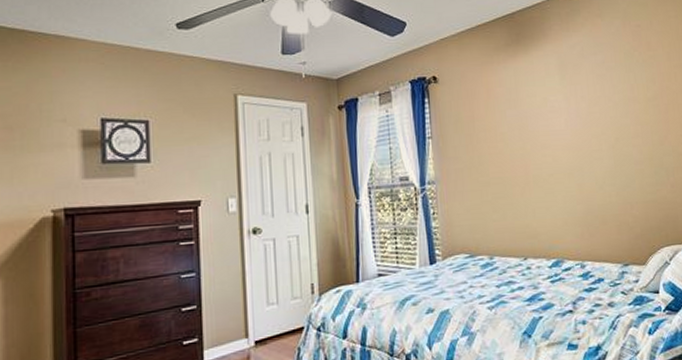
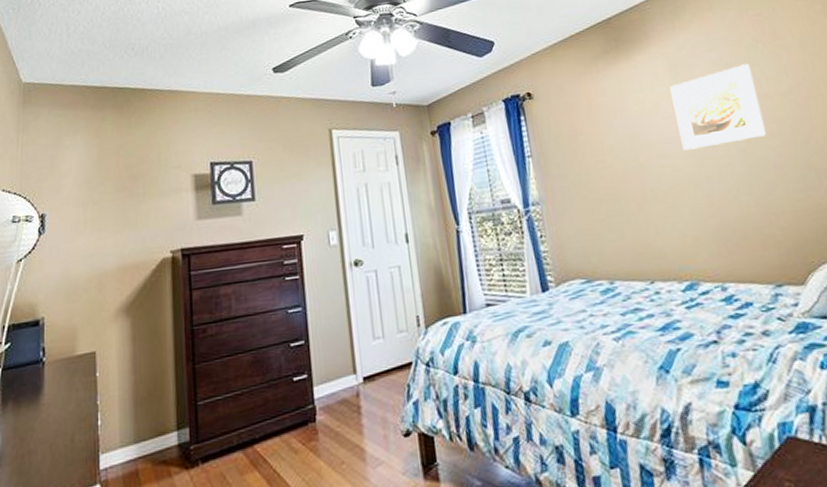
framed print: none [559,69,632,143] -> present [670,64,767,151]

